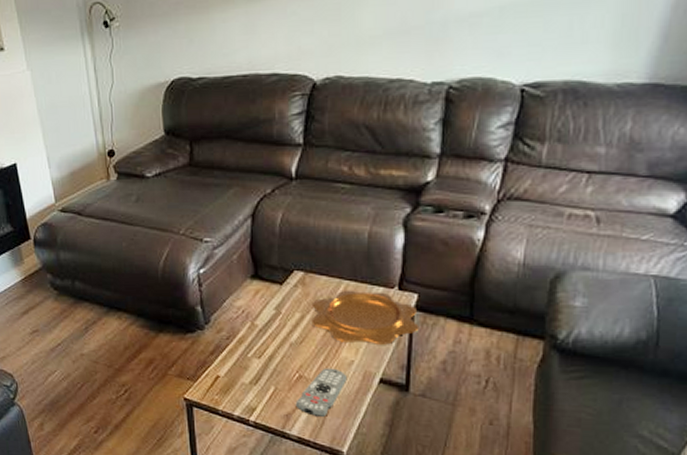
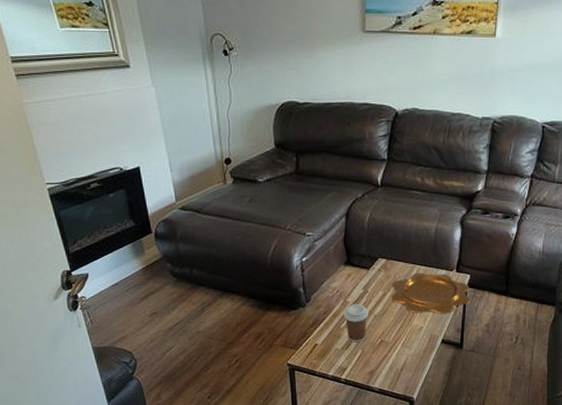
coffee cup: none [250,328,284,377] -> present [343,304,369,343]
remote control: present [295,368,348,418] -> none [378,333,418,373]

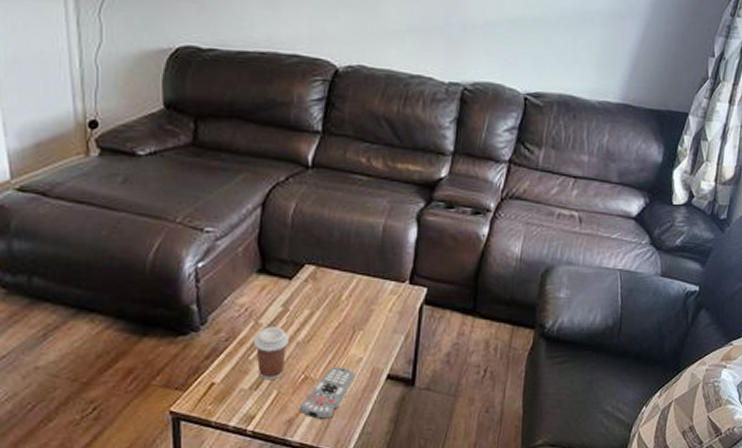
remote control: none [378,333,418,373] -> present [299,367,355,420]
decorative bowl: present [391,272,471,314] -> none [321,284,427,340]

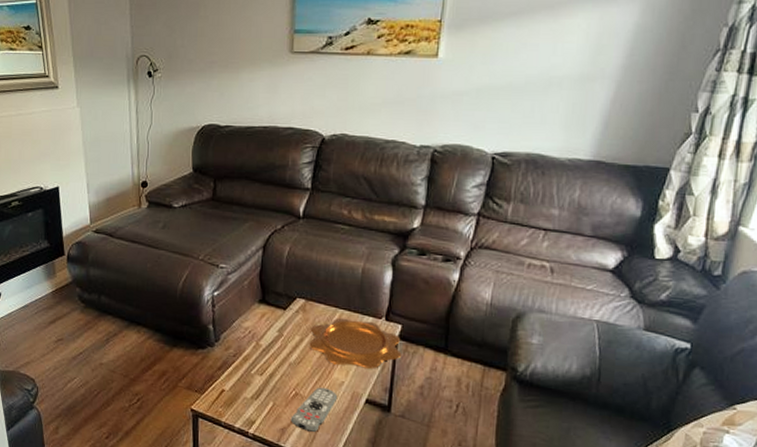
coffee cup: present [253,327,290,380] -> none [254,348,284,393]
decorative bowl: none [321,284,427,340] -> present [309,317,402,369]

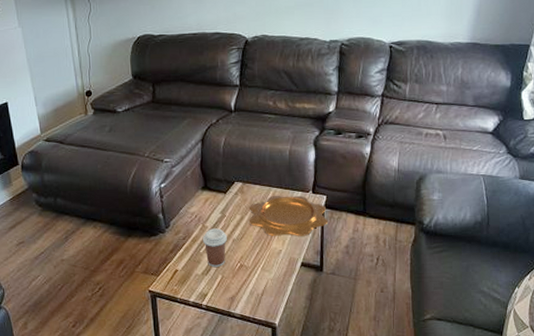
coffee cup: none [254,348,284,393] -> present [202,228,228,268]
remote control: present [290,387,338,433] -> none [238,257,277,298]

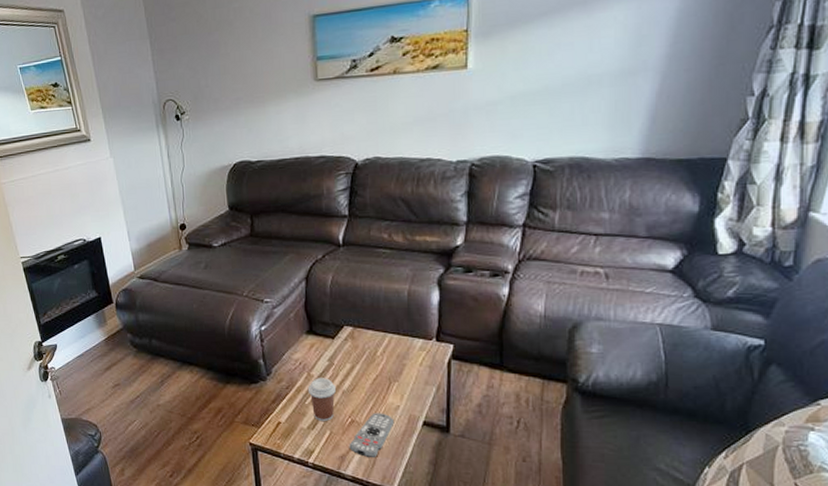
remote control: none [238,257,277,298] -> present [349,413,395,458]
decorative bowl: present [248,195,328,236] -> none [360,342,456,391]

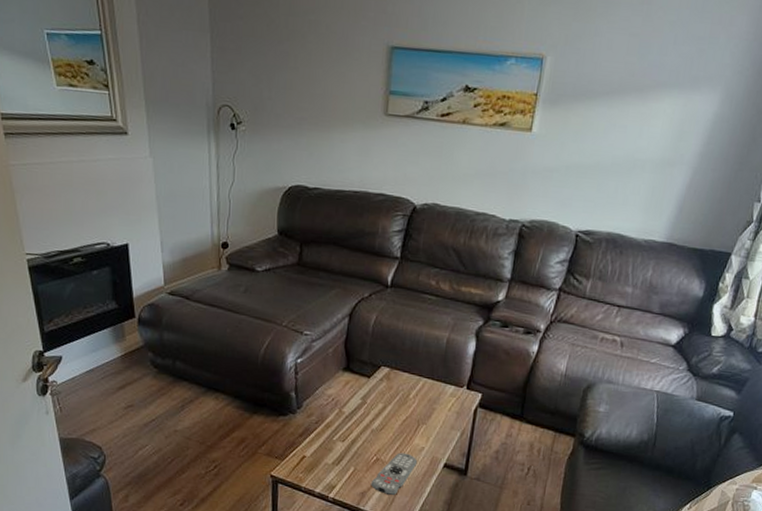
coffee cup: present [307,378,337,422] -> none [337,415,366,459]

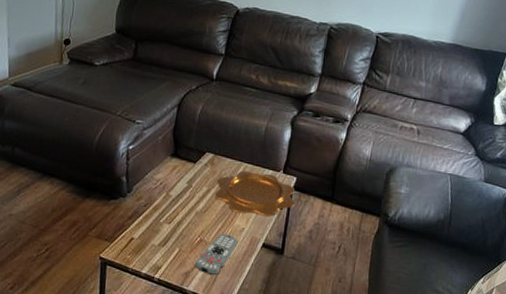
decorative bowl: none [392,386,481,435] -> present [215,170,296,216]

